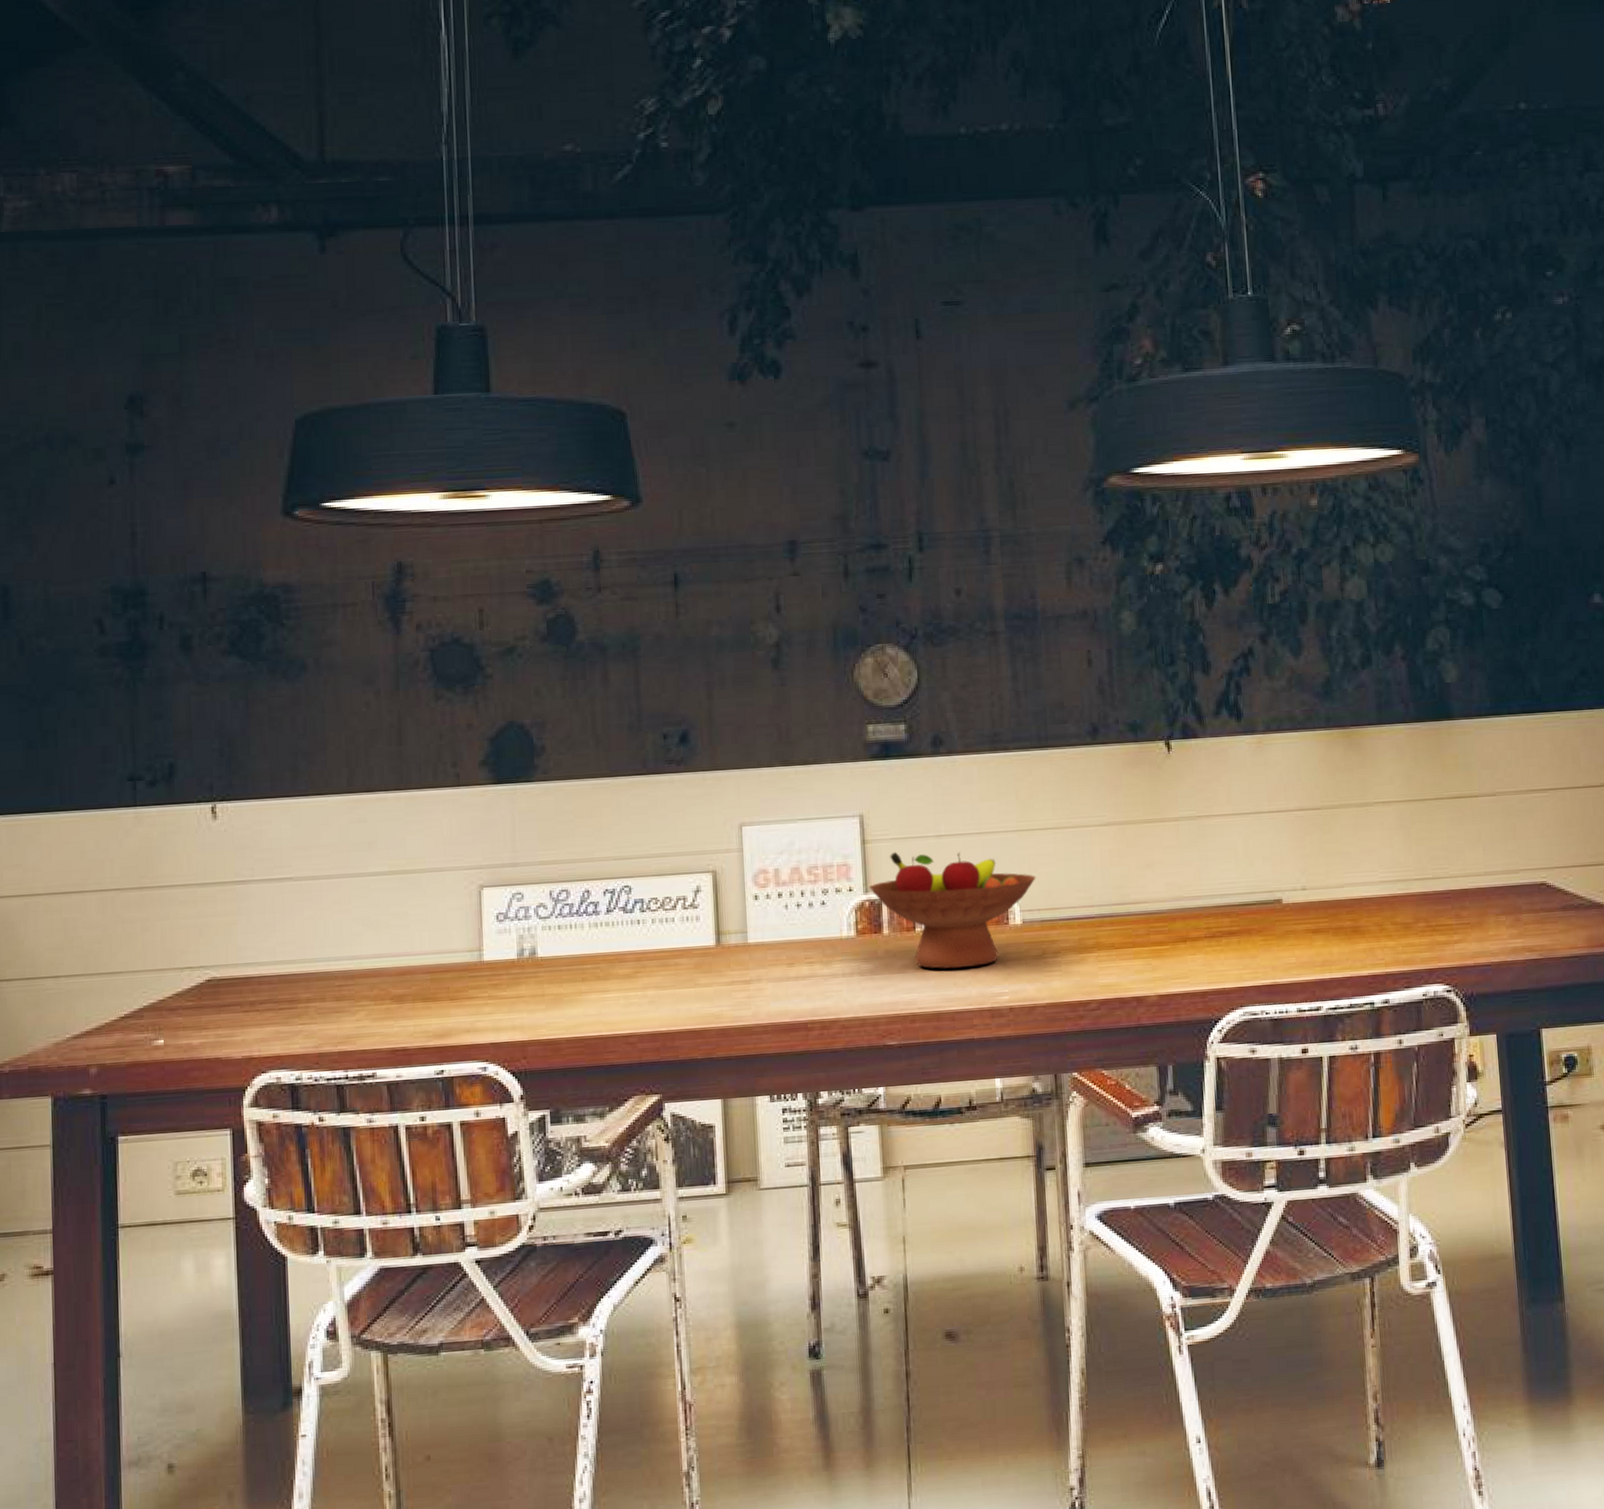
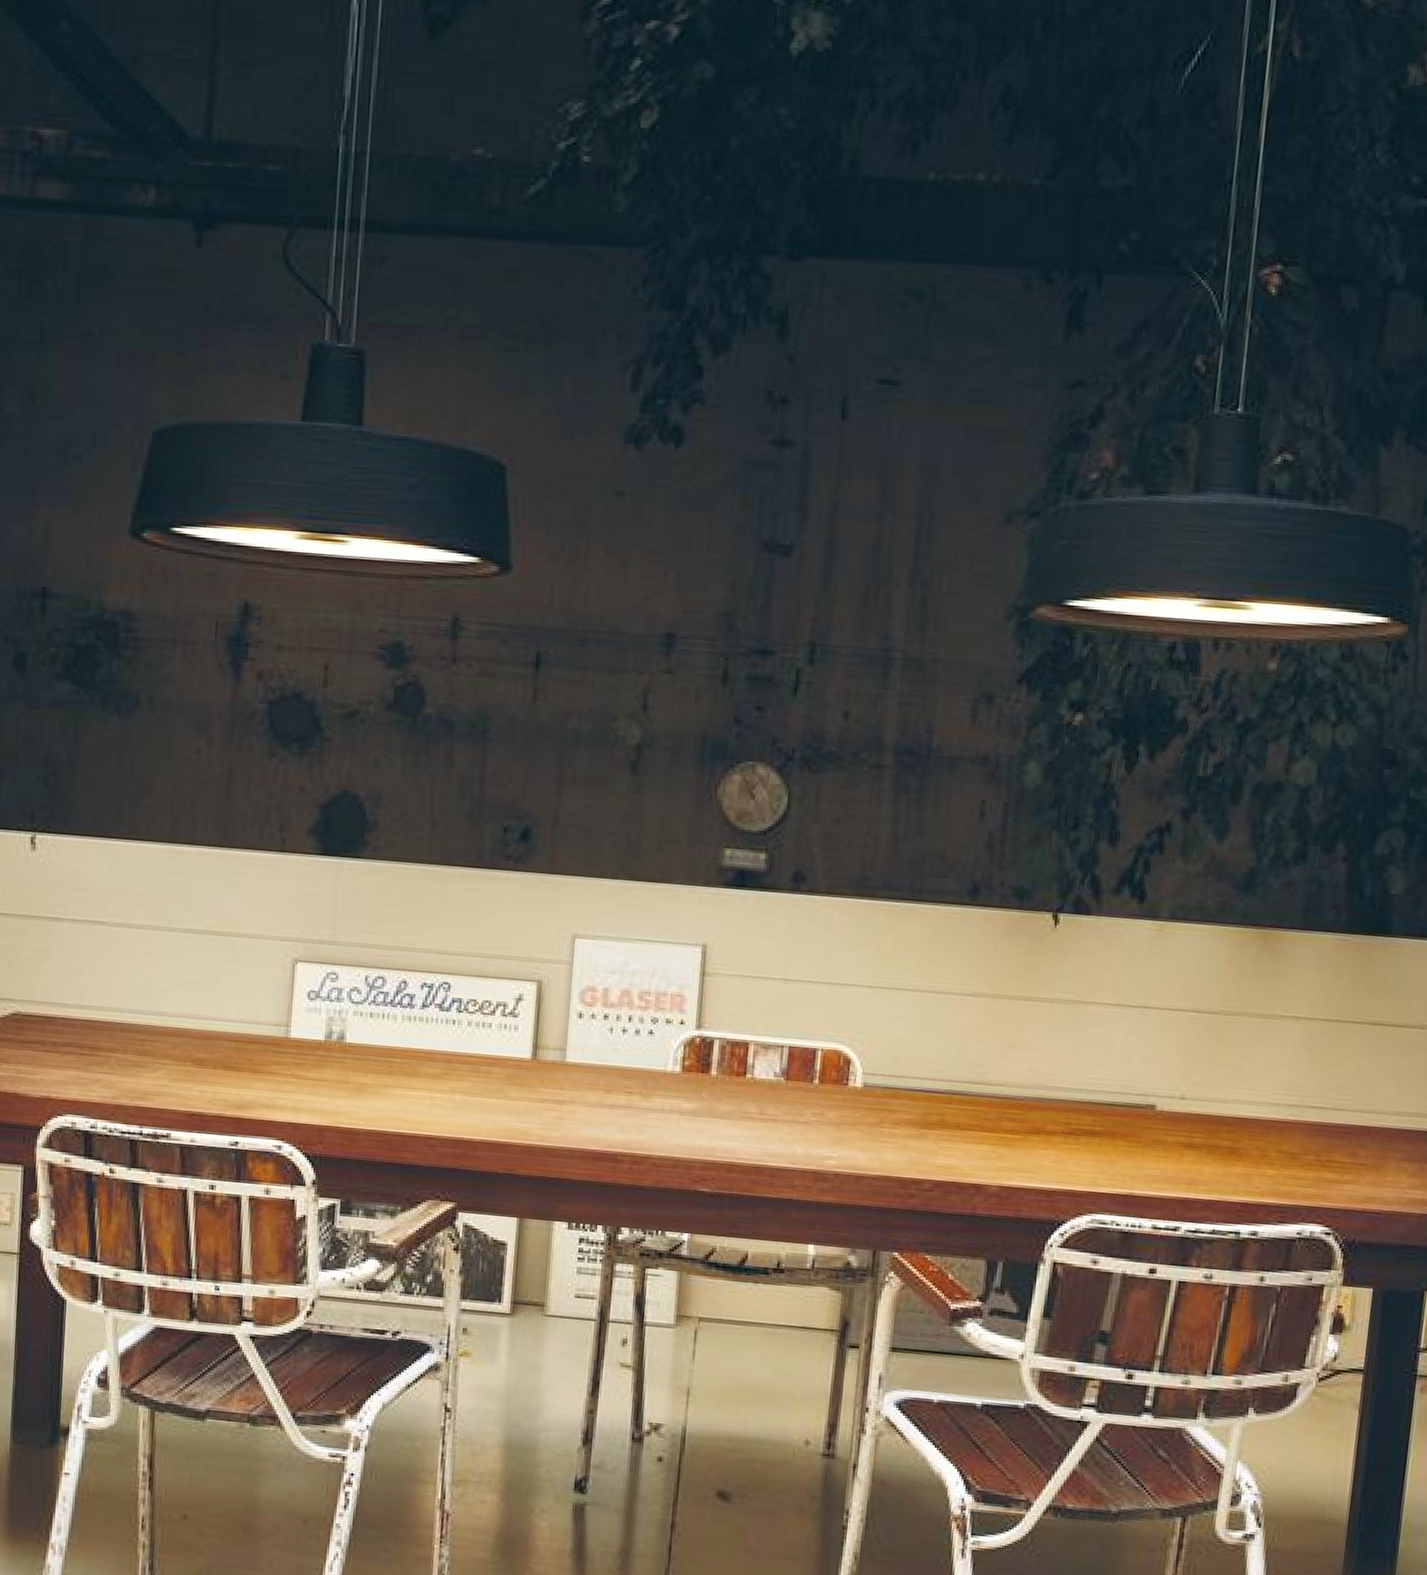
fruit bowl: present [869,851,1036,969] -> none [702,989,885,1125]

